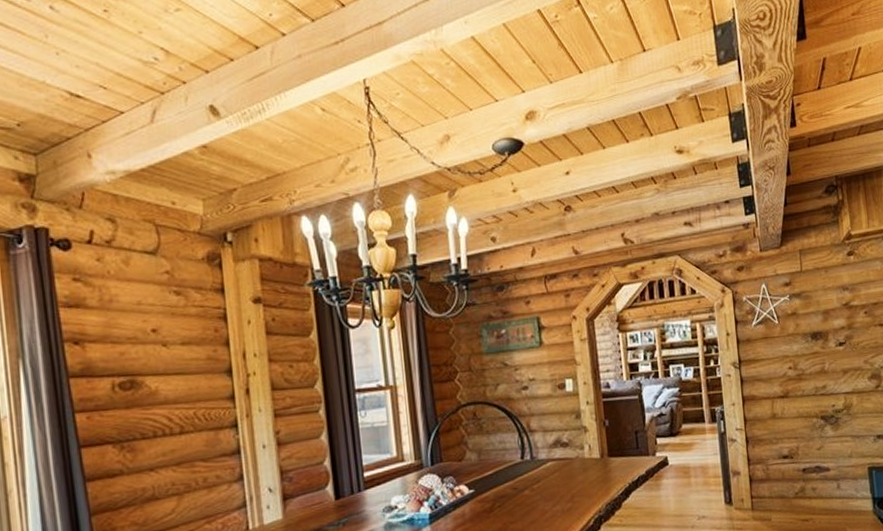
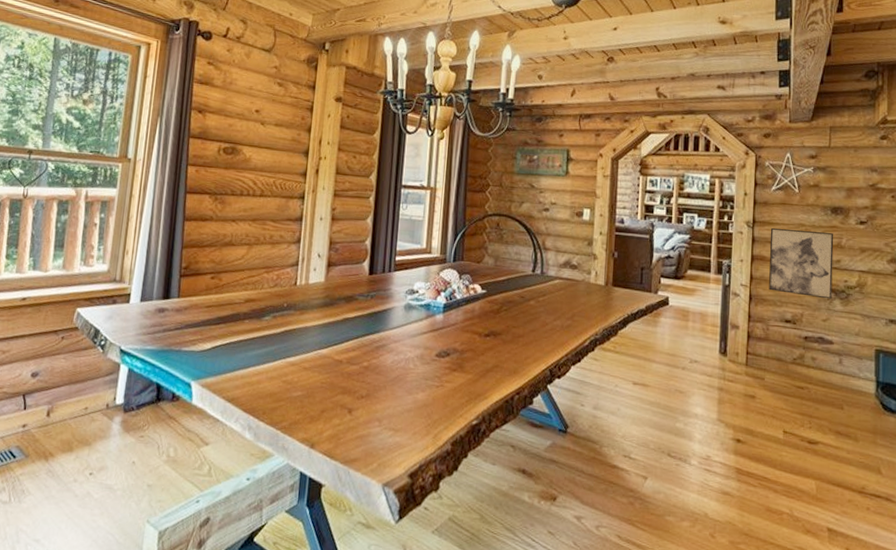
wall art: none [756,360,823,430] -> present [769,227,834,300]

